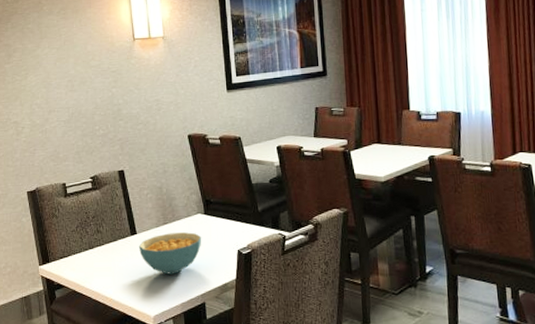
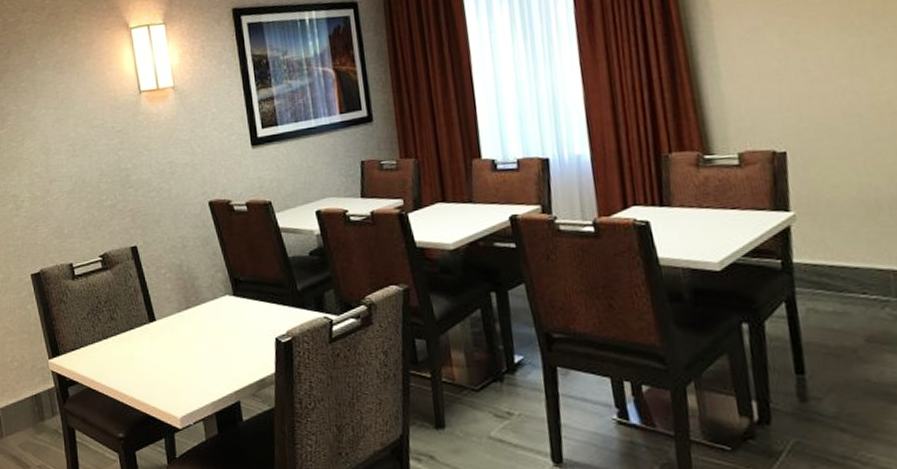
cereal bowl: present [138,232,202,275] -> none [158,317,232,368]

